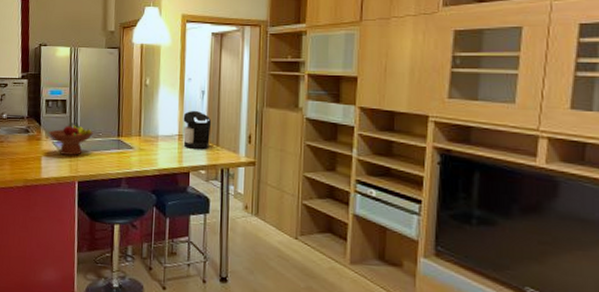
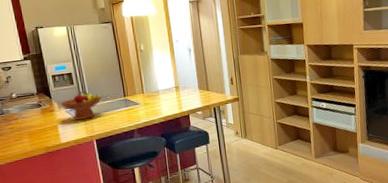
coffee maker: present [183,110,212,149] -> none [176,65,202,96]

